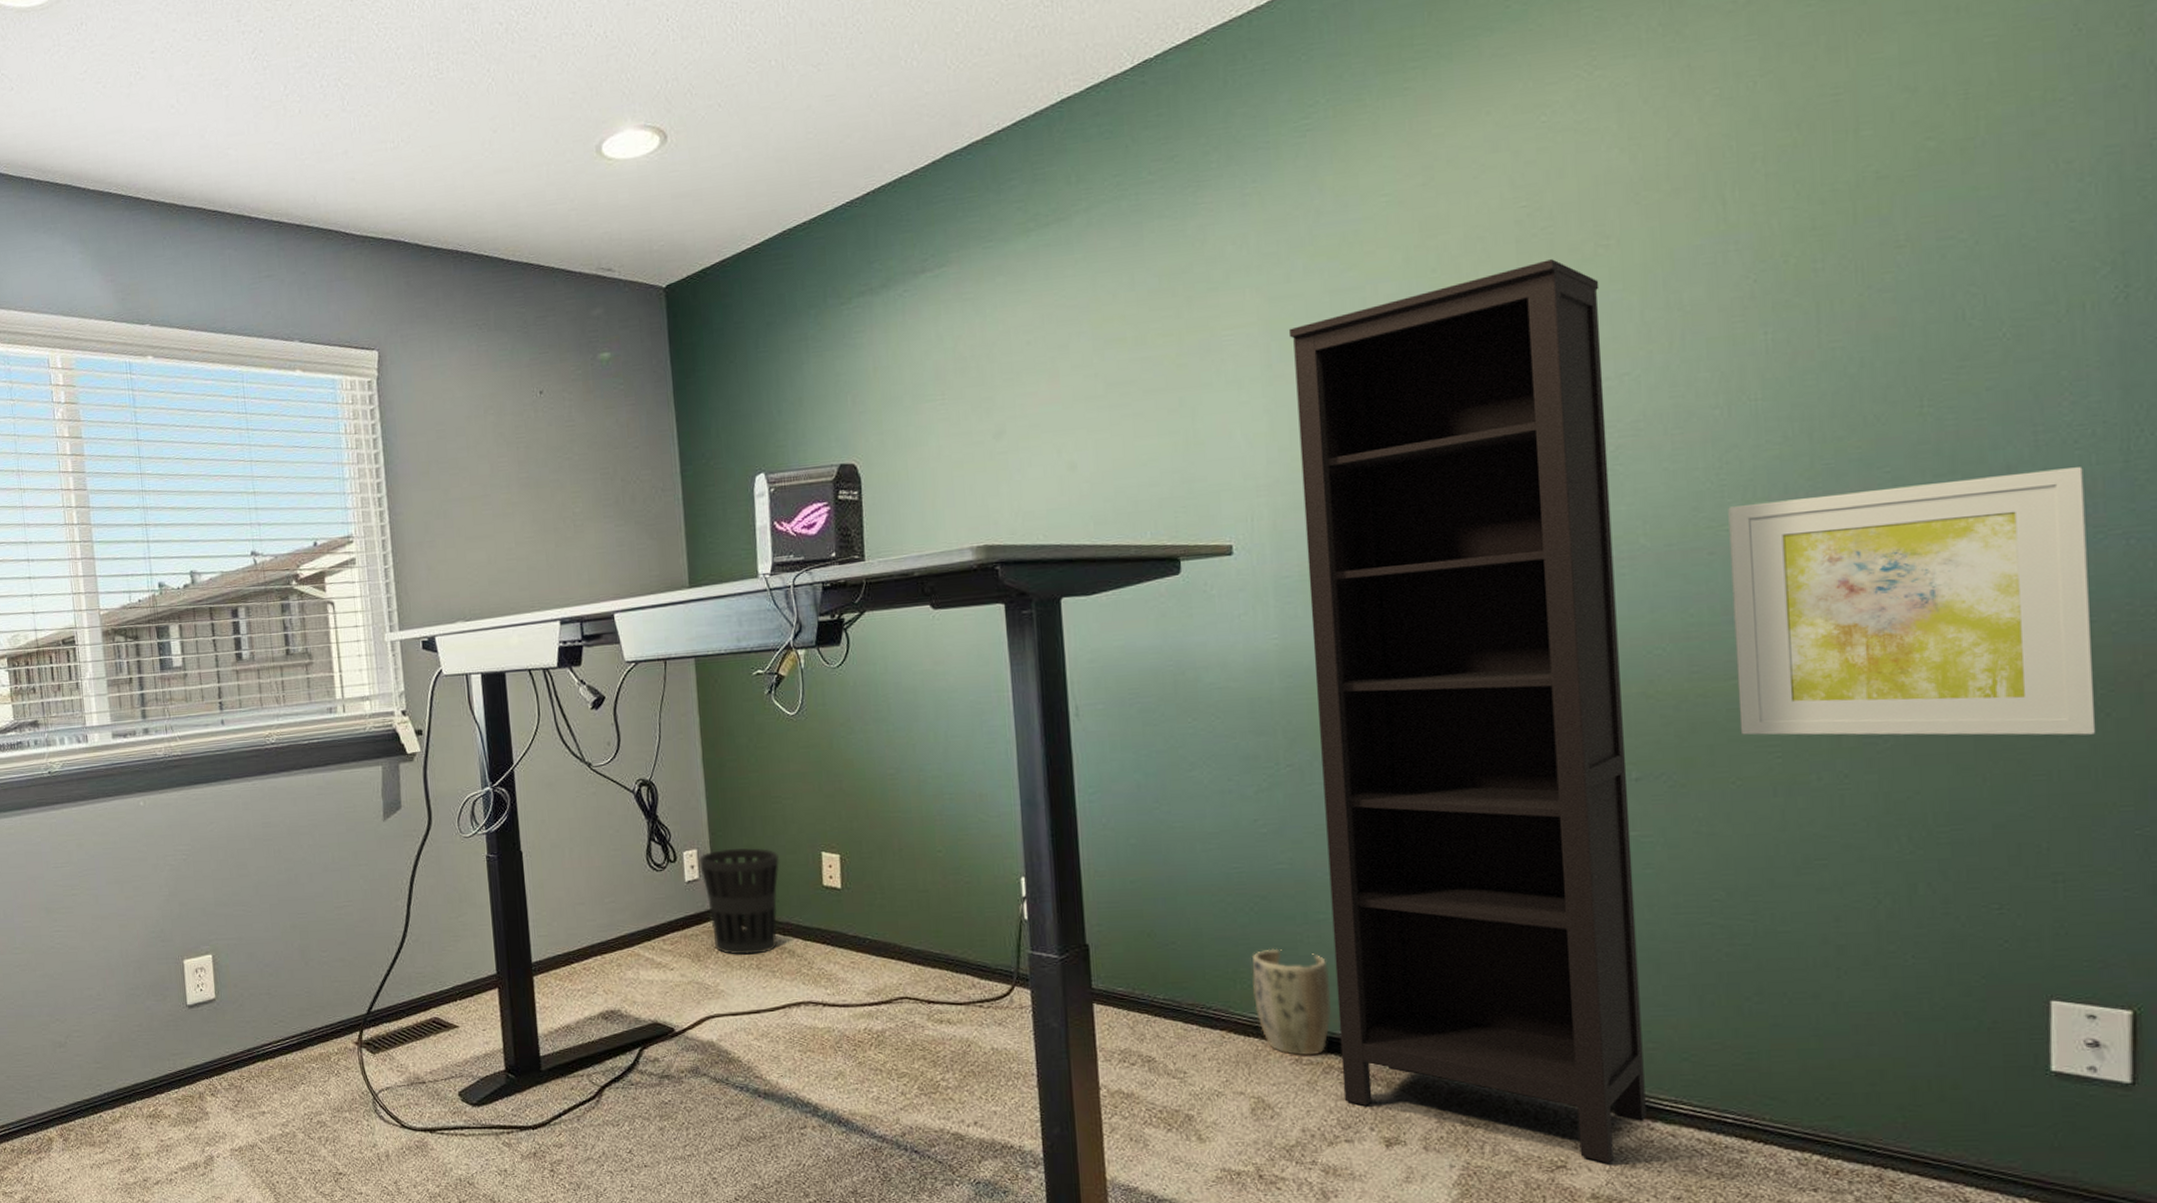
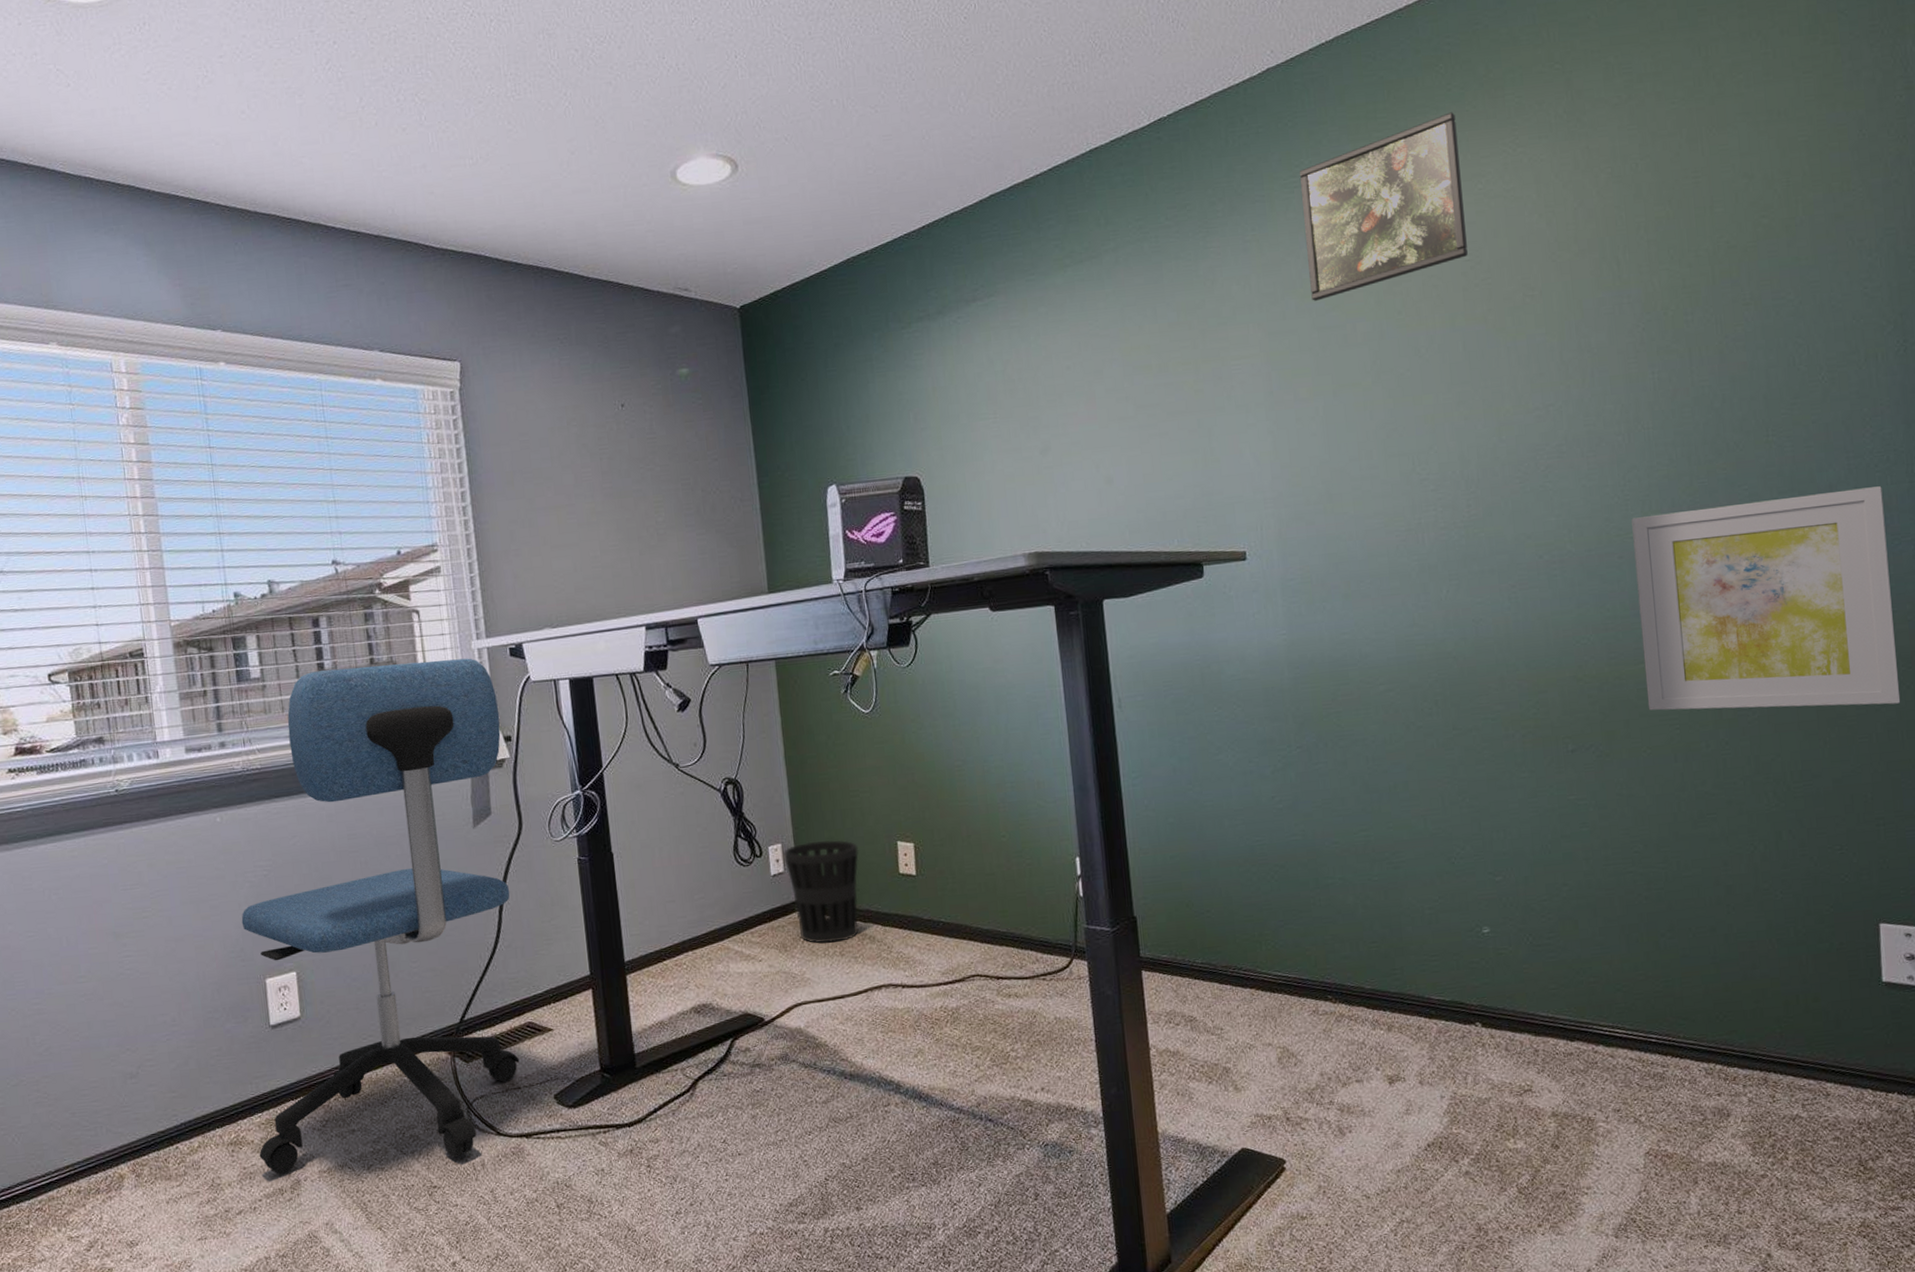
office chair: none [162,650,425,1149] -> present [241,658,520,1174]
plant pot: present [1252,948,1332,1056] -> none [1274,911,1342,1007]
bookcase: present [1288,259,1647,1164] -> none [1285,306,1591,1085]
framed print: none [1313,33,1524,260] -> present [1299,112,1468,301]

